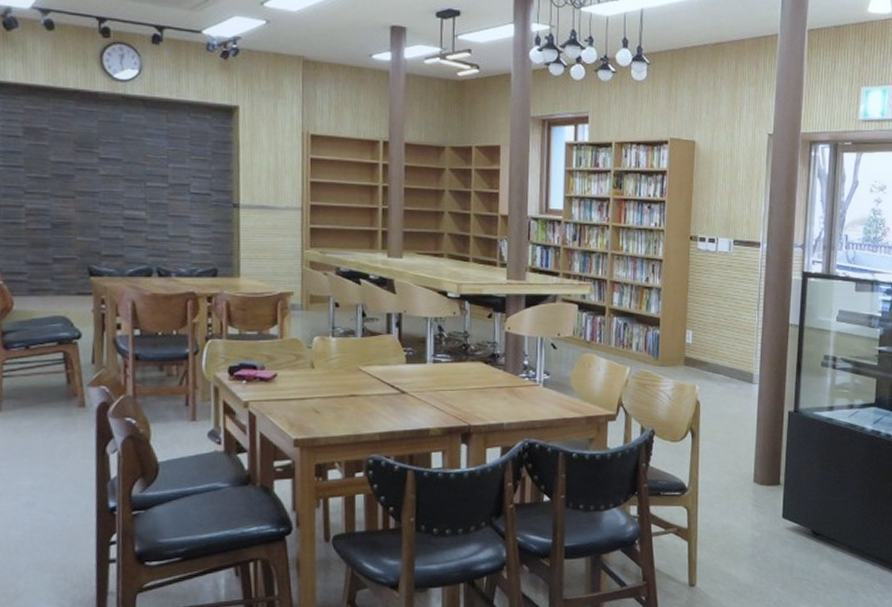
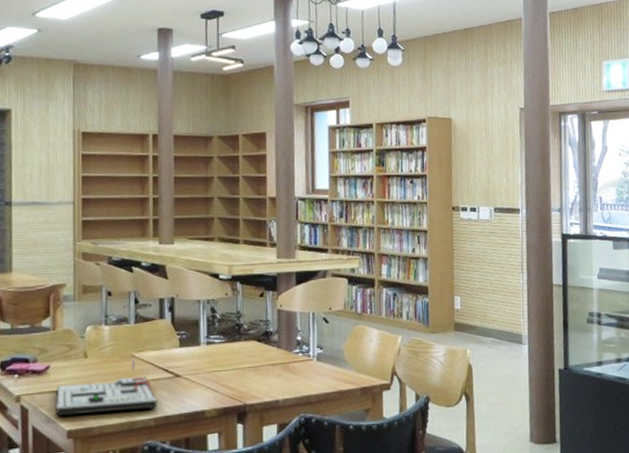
board game: none [282,374,383,425] -> present [55,360,158,416]

